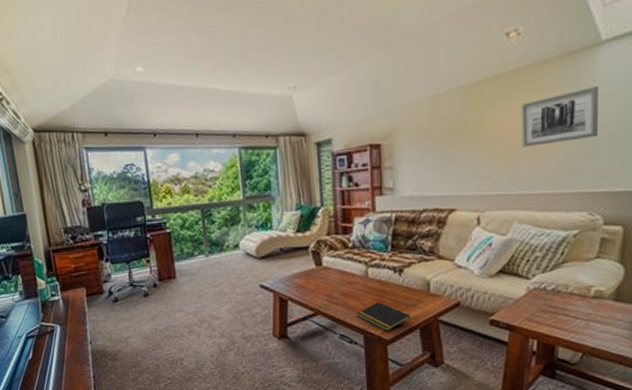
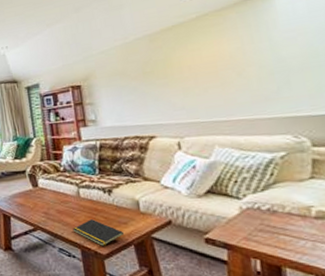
wall art: present [521,85,599,148] -> none [205,23,289,81]

